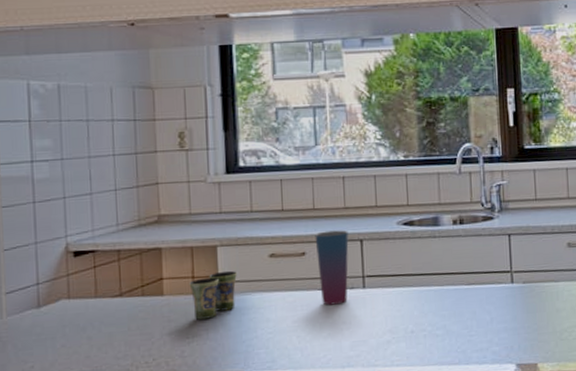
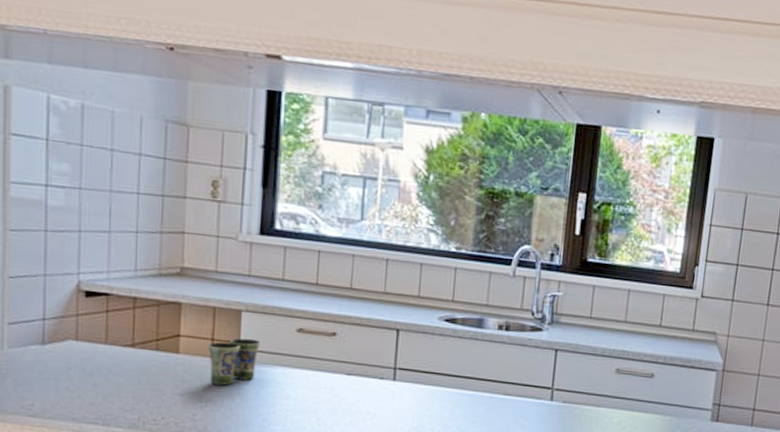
cup: present [315,230,349,306] -> none [347,313,385,393]

